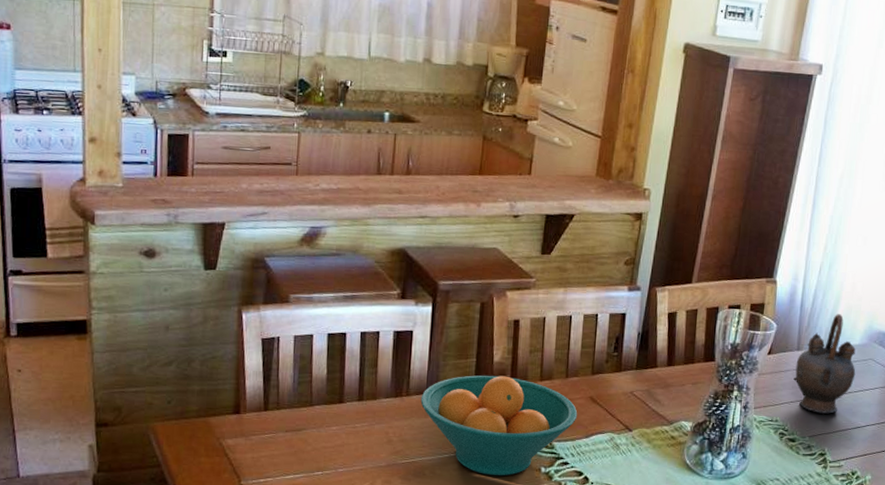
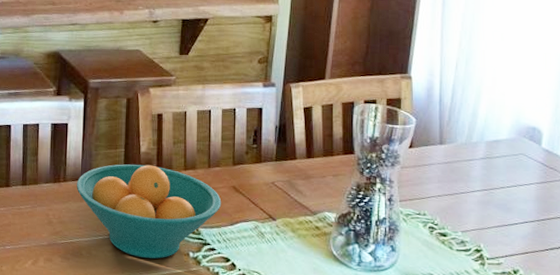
teapot: present [793,314,856,414] -> none [439,108,506,209]

